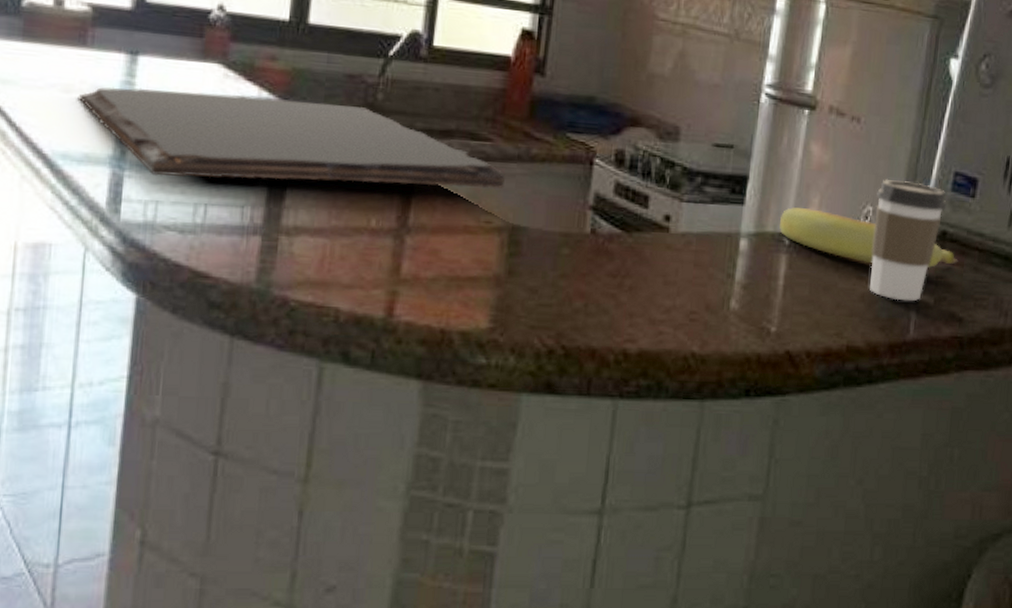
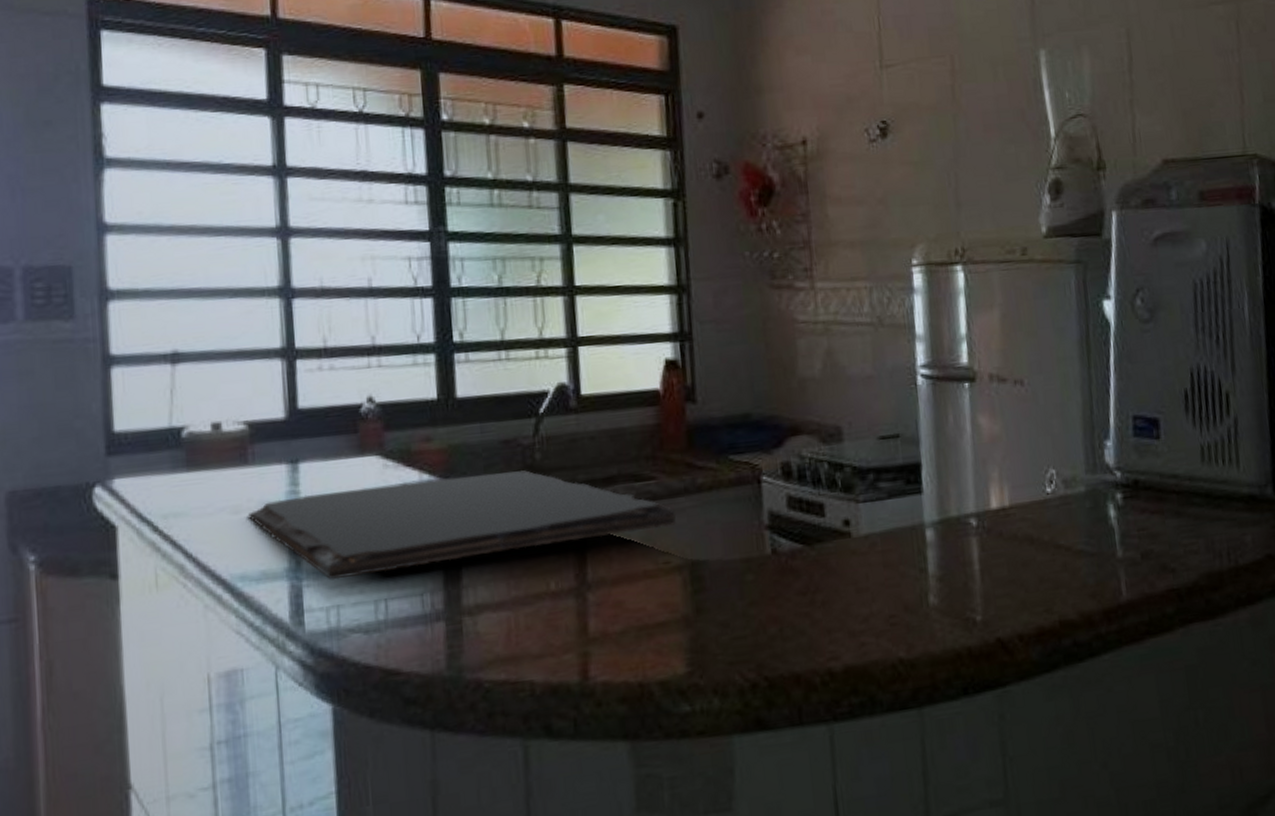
banana: present [780,207,958,268] -> none [962,483,1157,530]
coffee cup: present [870,178,947,301] -> none [1056,434,1132,563]

